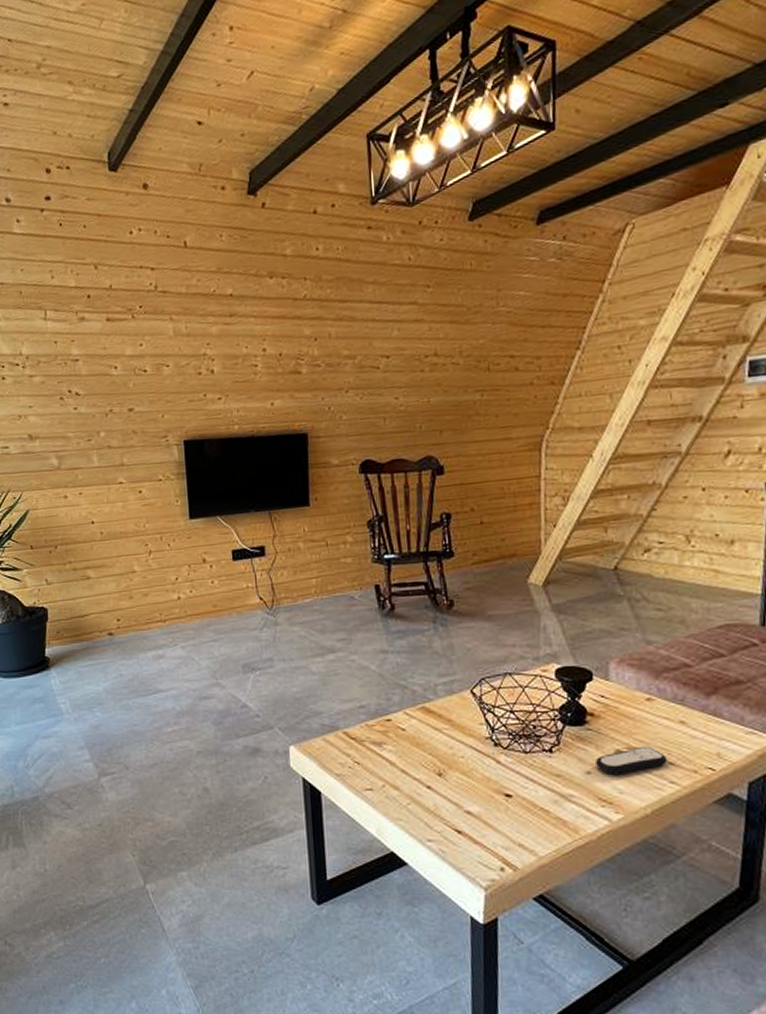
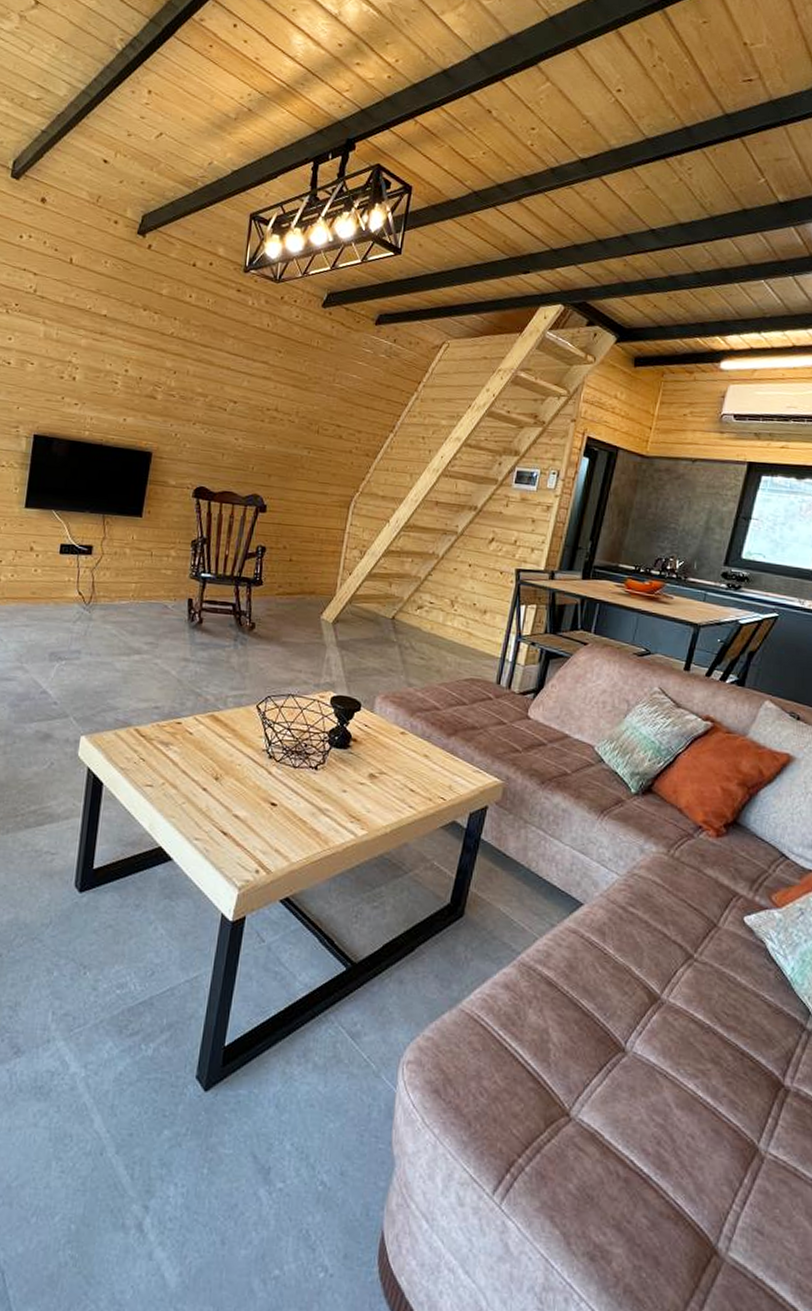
remote control: present [596,746,668,774] -> none [352,772,410,795]

